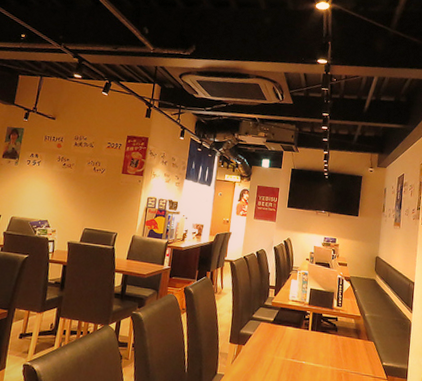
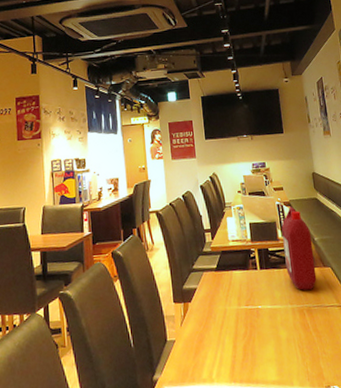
ketchup jug: none [334,281,363,357] -> present [281,206,317,291]

